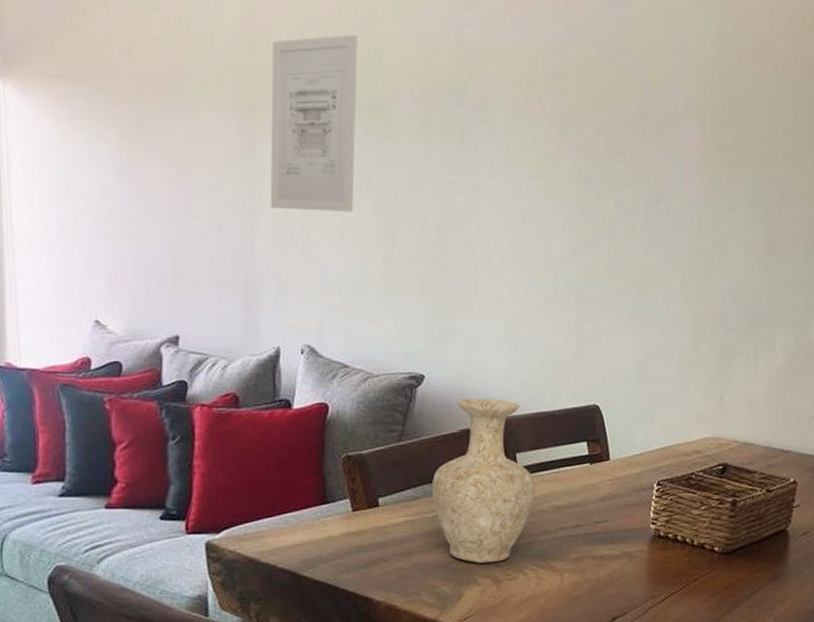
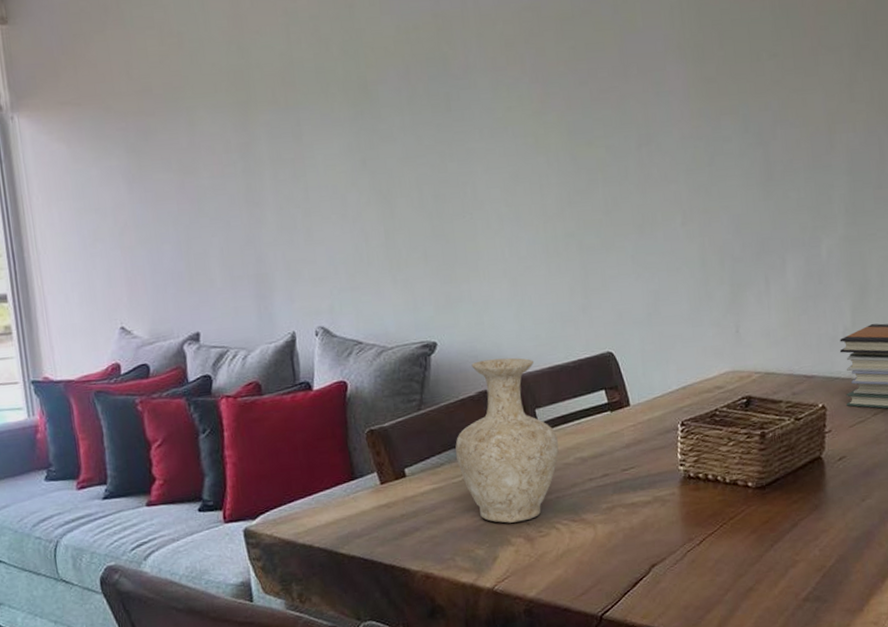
wall art: present [270,34,358,212] -> none [259,23,352,199]

